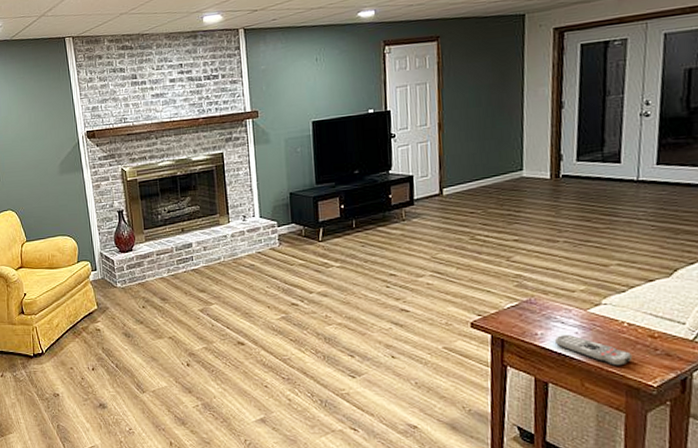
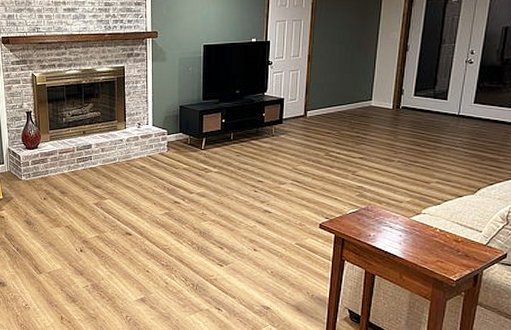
remote control: present [554,335,633,366] -> none [383,237,441,263]

